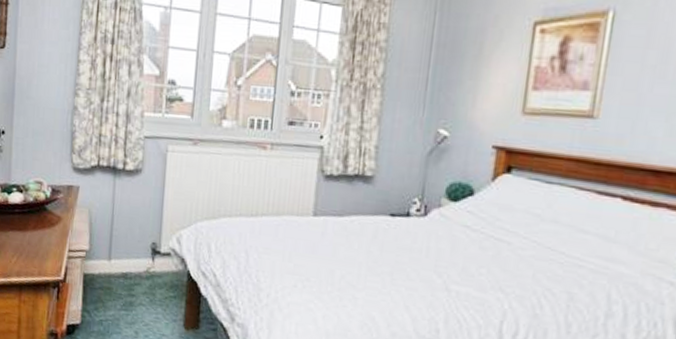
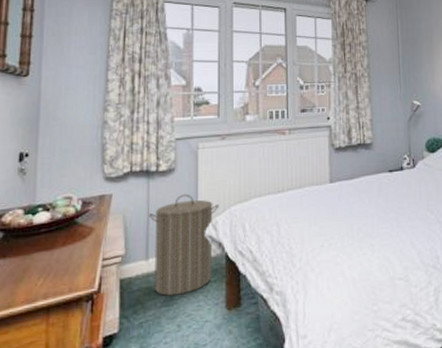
laundry hamper: none [113,198,185,303] -> present [149,193,219,296]

